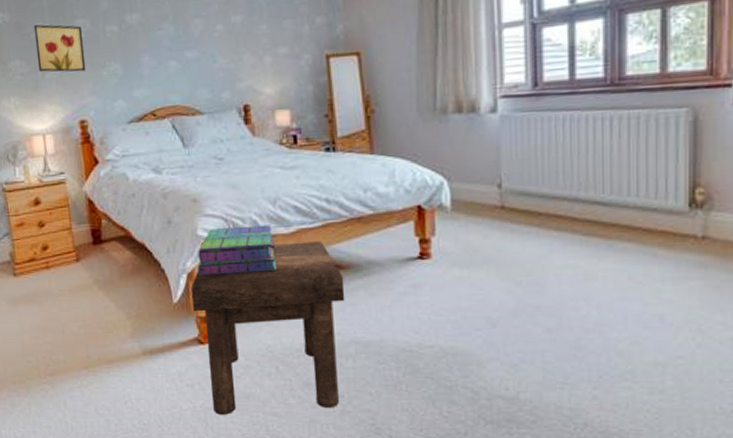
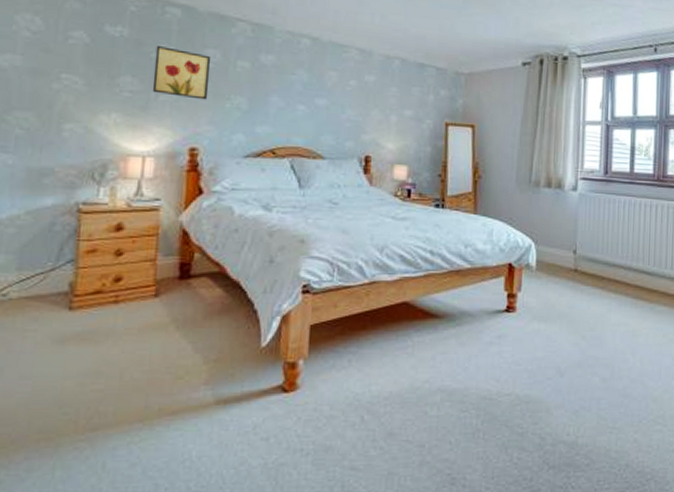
stool: present [190,241,345,415] -> none [281,290,438,471]
stack of books: present [197,225,278,275] -> none [294,270,378,319]

